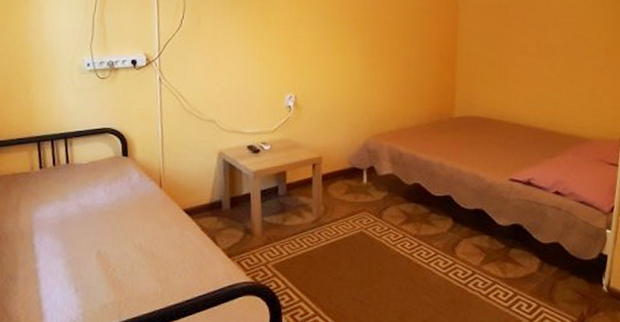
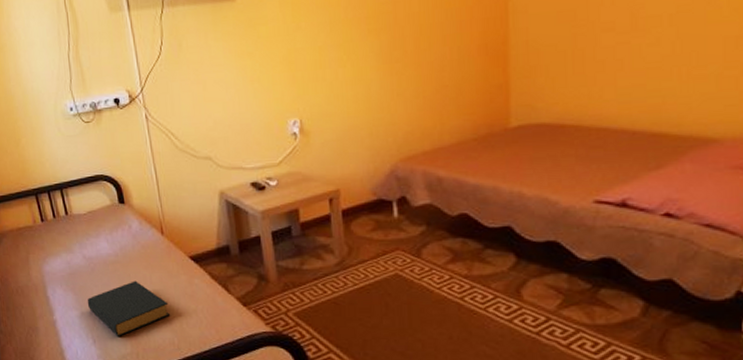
hardback book: none [75,230,158,285] -> present [87,281,170,336]

